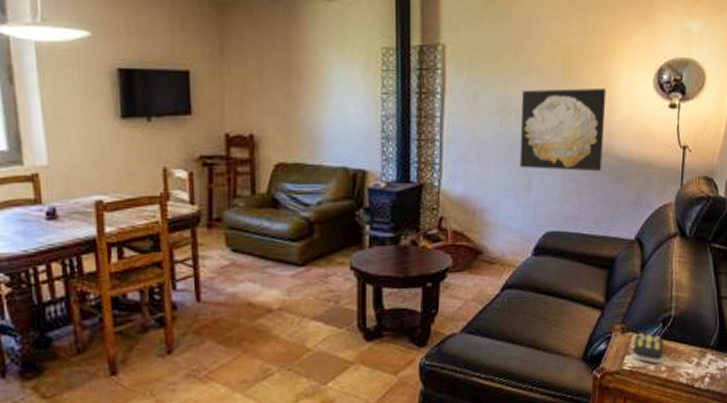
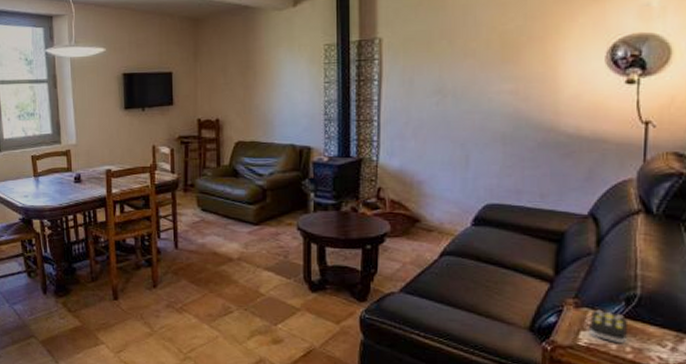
wall art: present [519,88,607,172] -> none [457,68,550,148]

